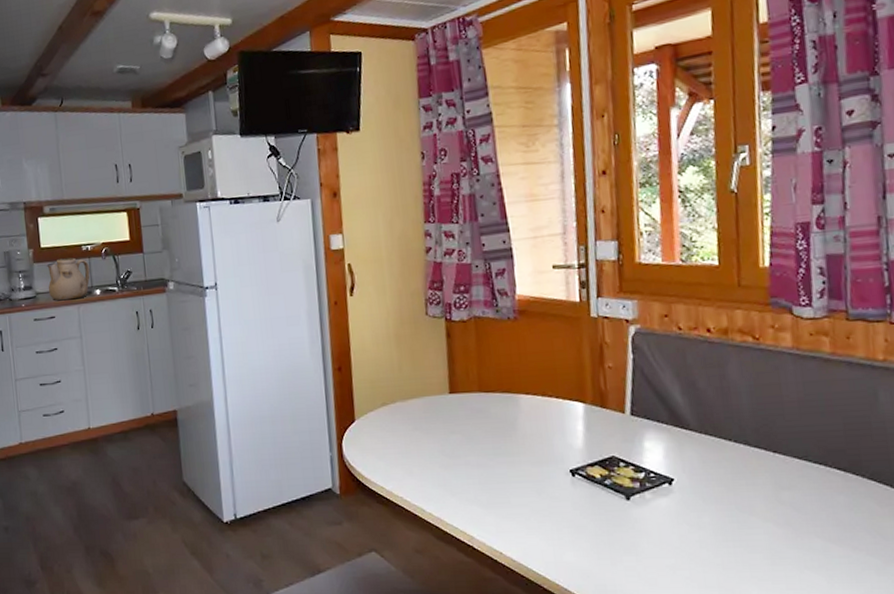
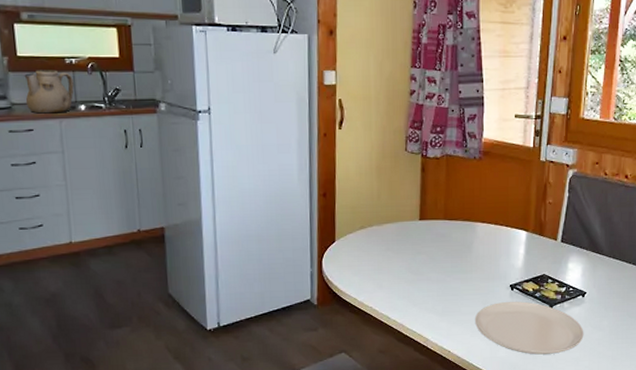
plate: none [528,490,679,560] -> present [474,301,584,355]

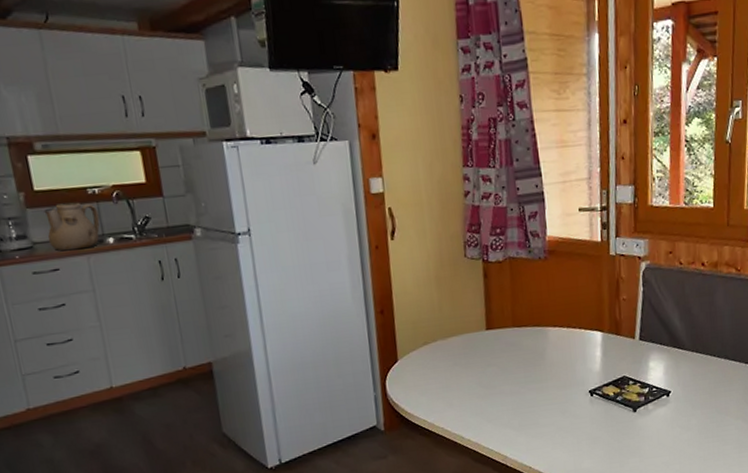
plate: present [474,301,584,355] -> none [554,407,672,463]

